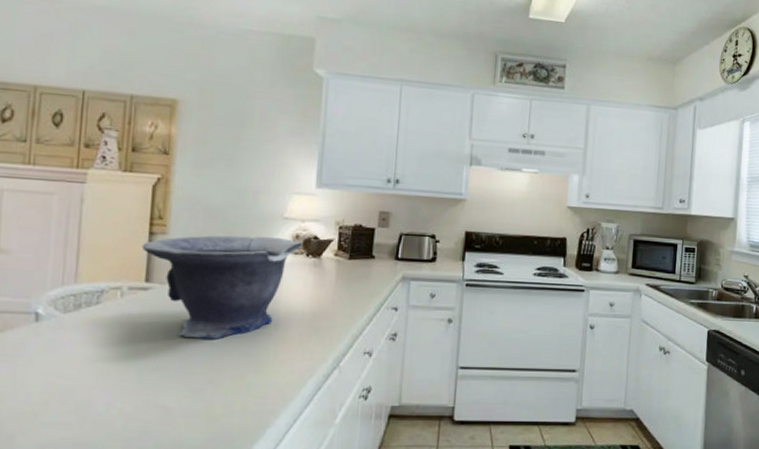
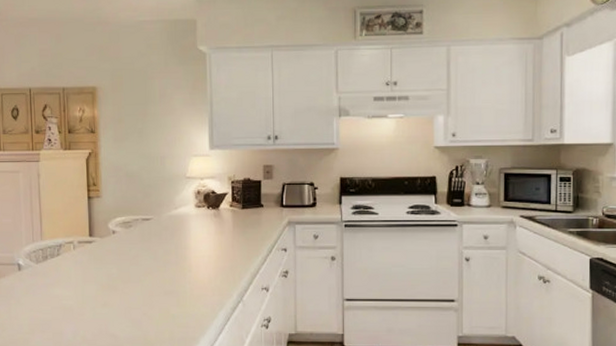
decorative bowl: present [141,235,303,339] -> none [83,194,203,280]

